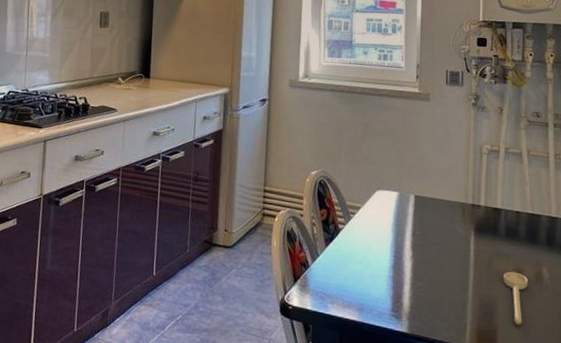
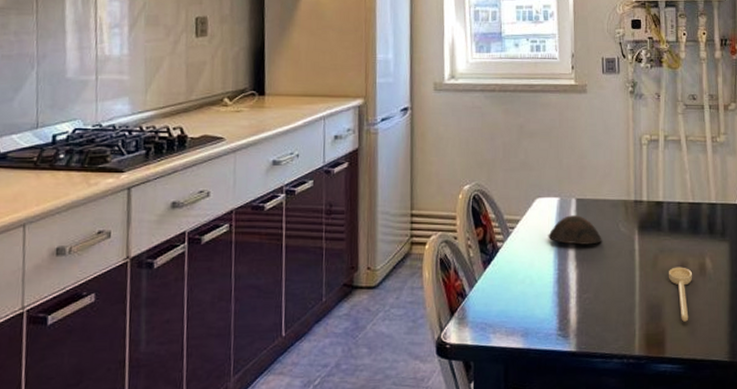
bowl: none [386,209,438,239] -> present [548,215,602,245]

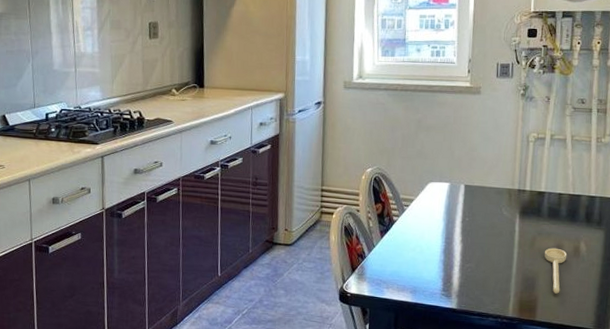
bowl: present [548,215,602,245] -> none [438,198,486,224]

